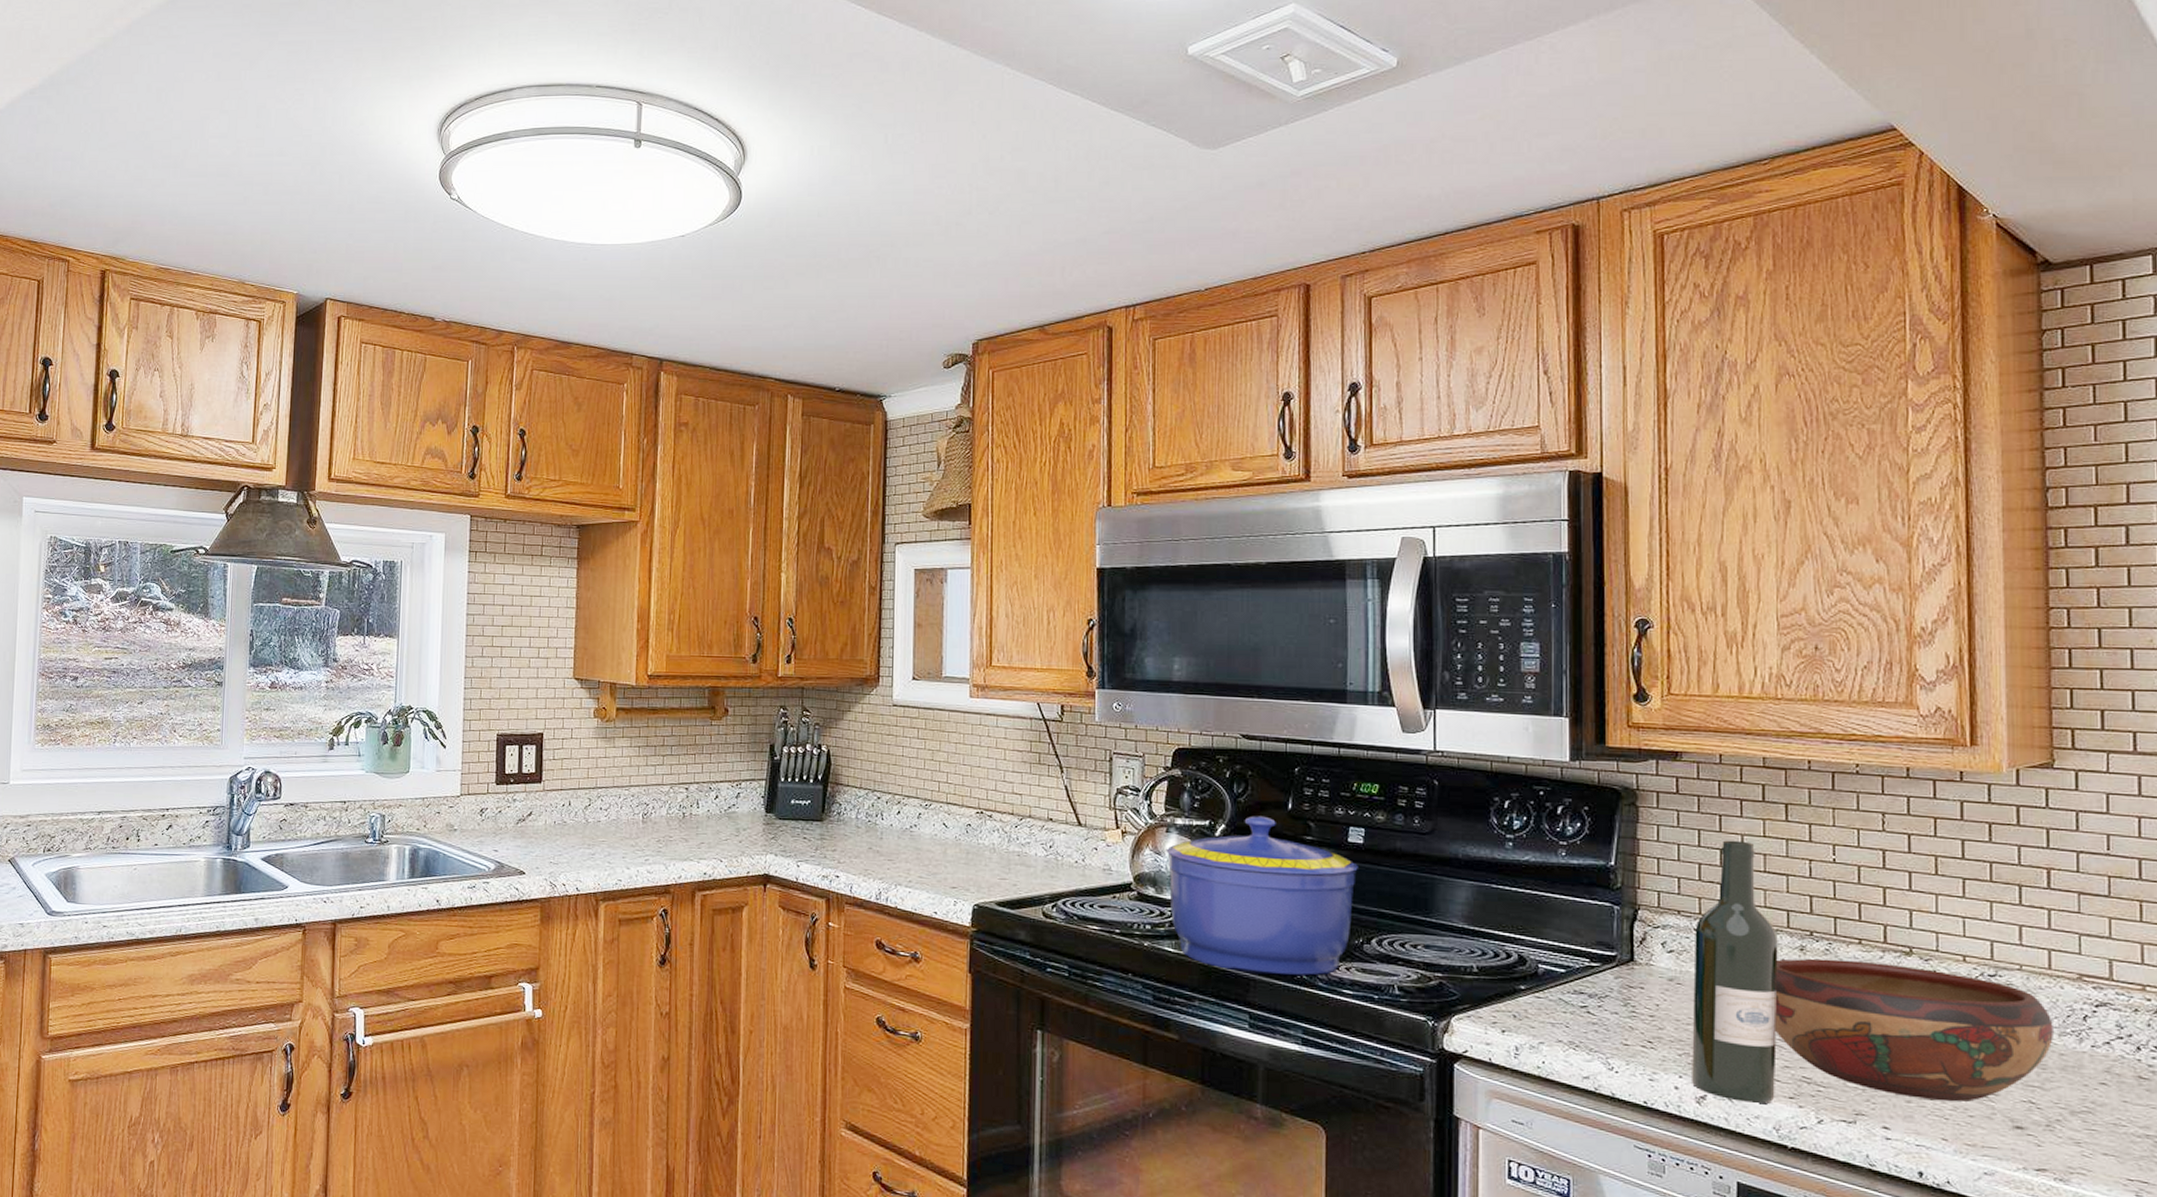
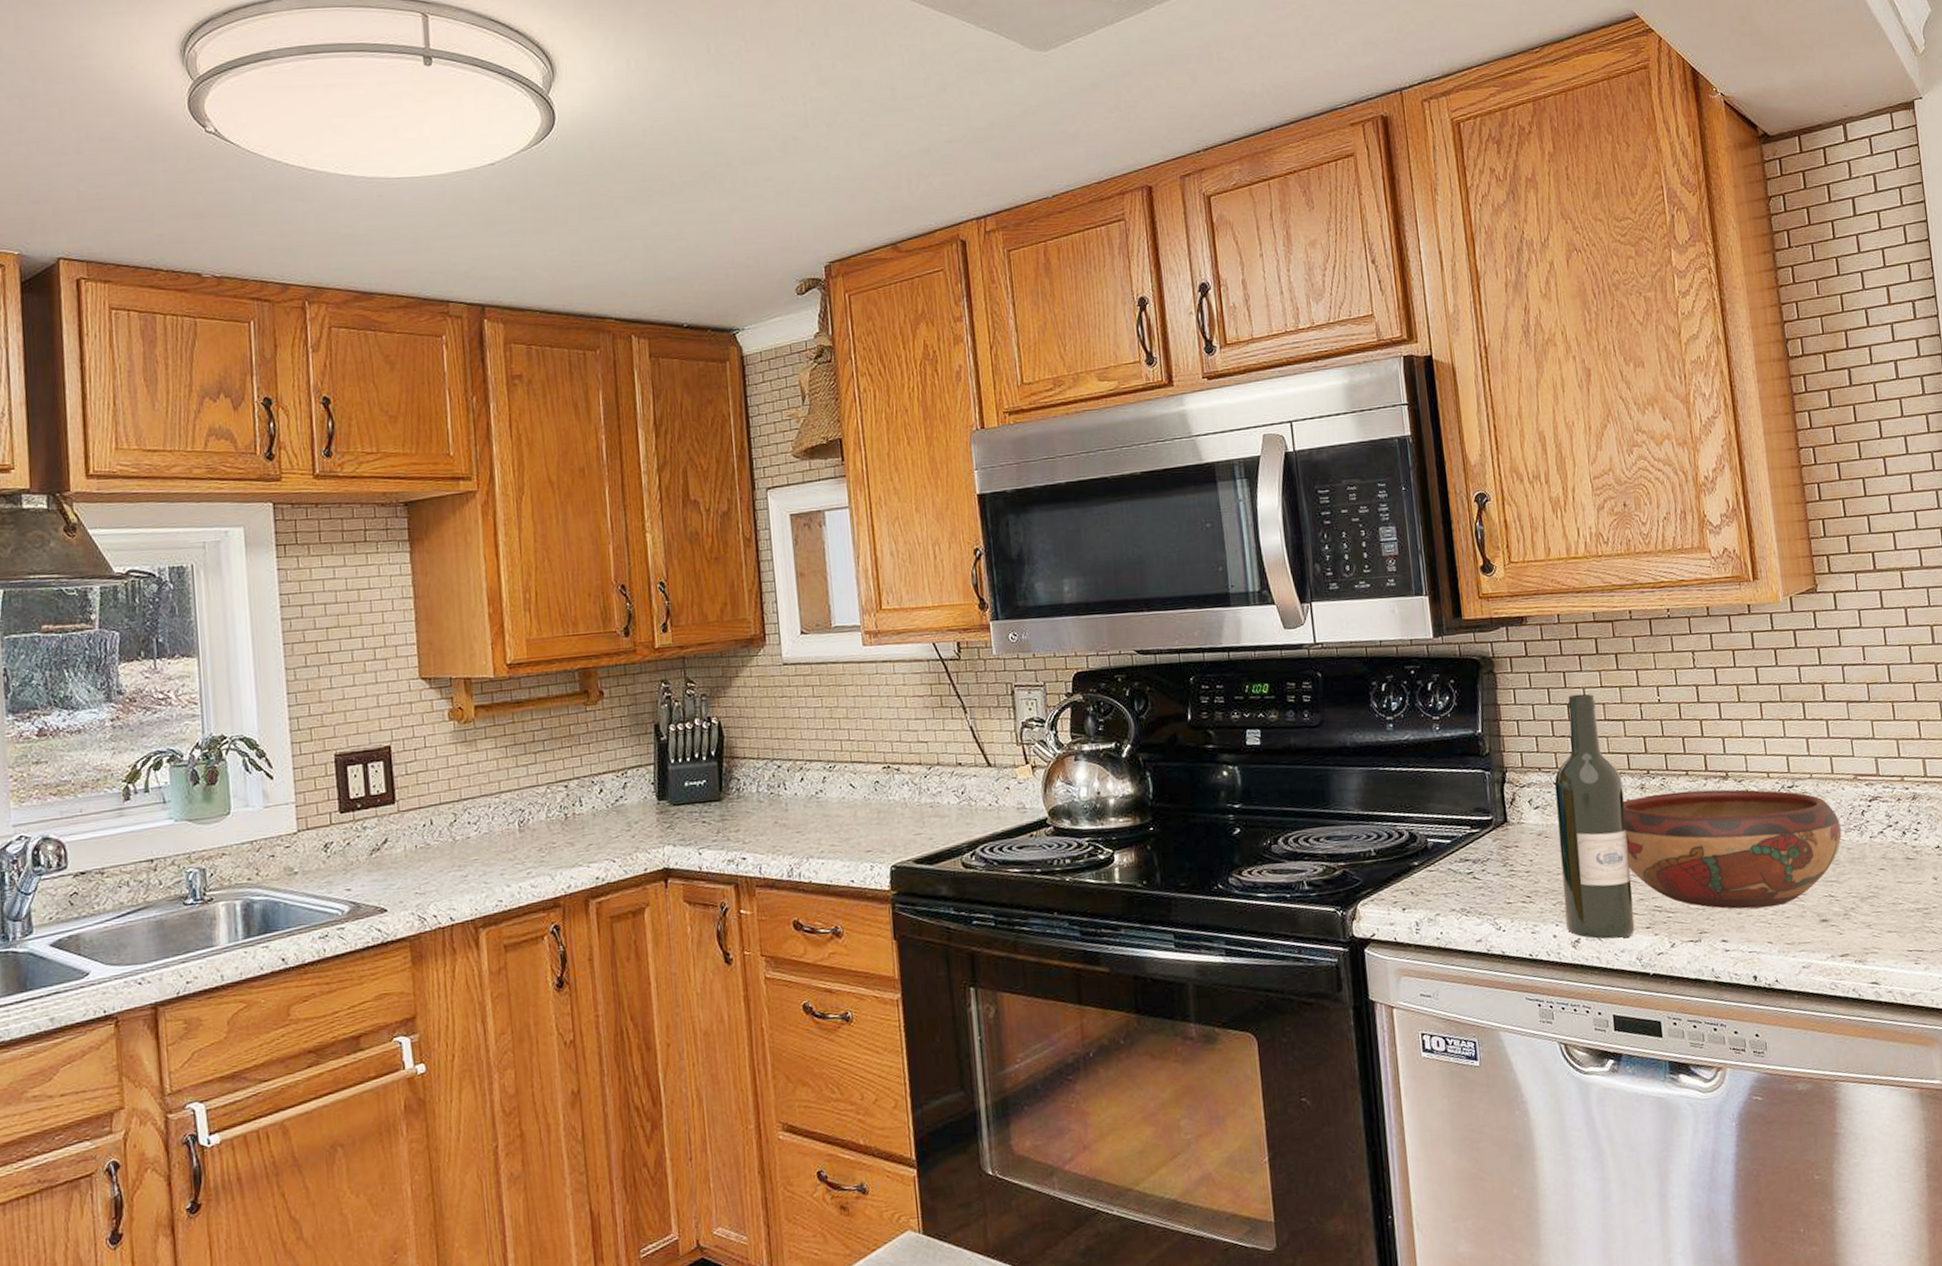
cooking pot: present [1166,816,1358,978] -> none [1076,730,1259,893]

